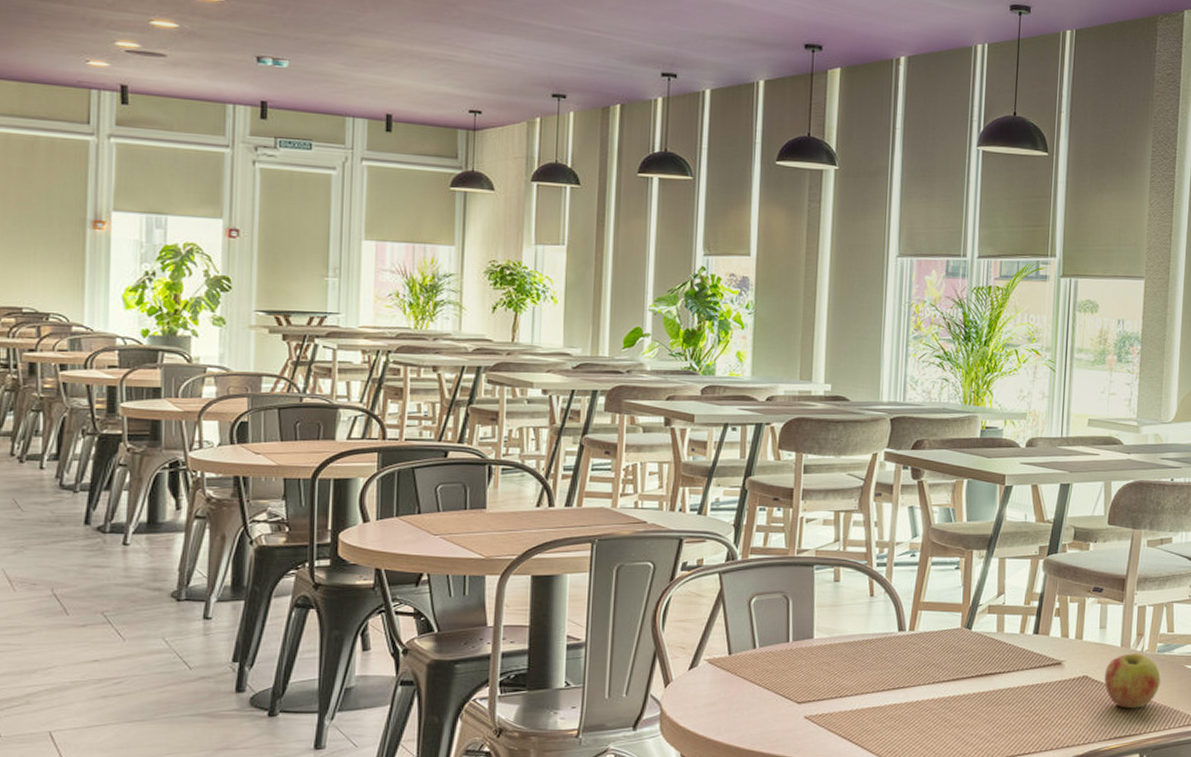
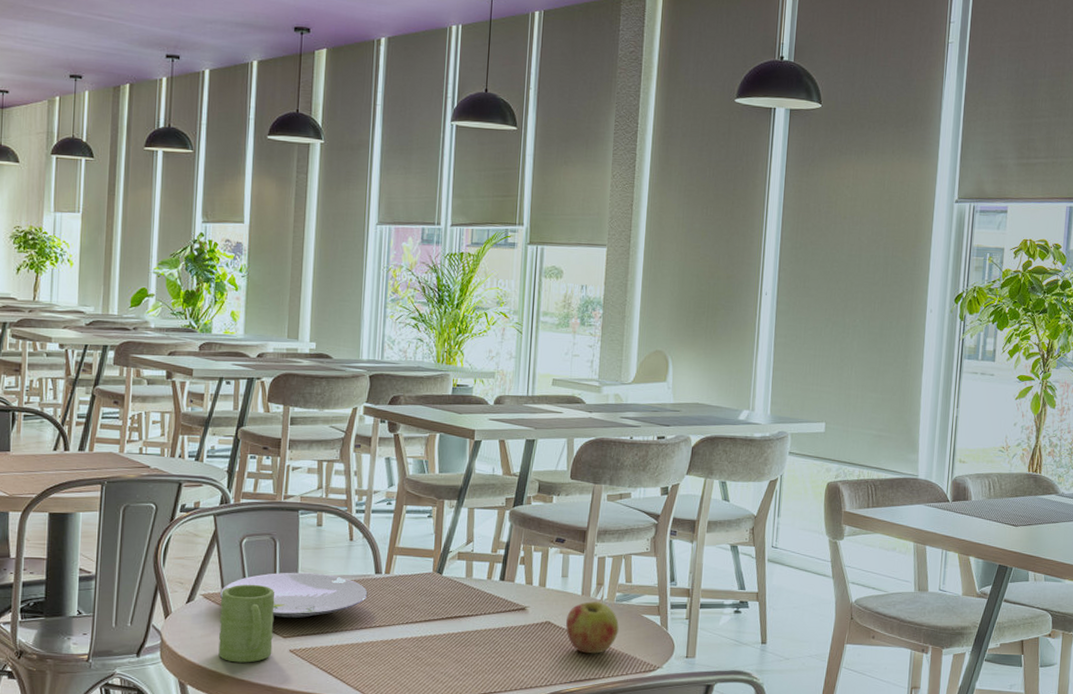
mug: none [725,646,788,732] -> present [218,584,275,663]
plate: none [726,632,891,683] -> present [219,572,368,619]

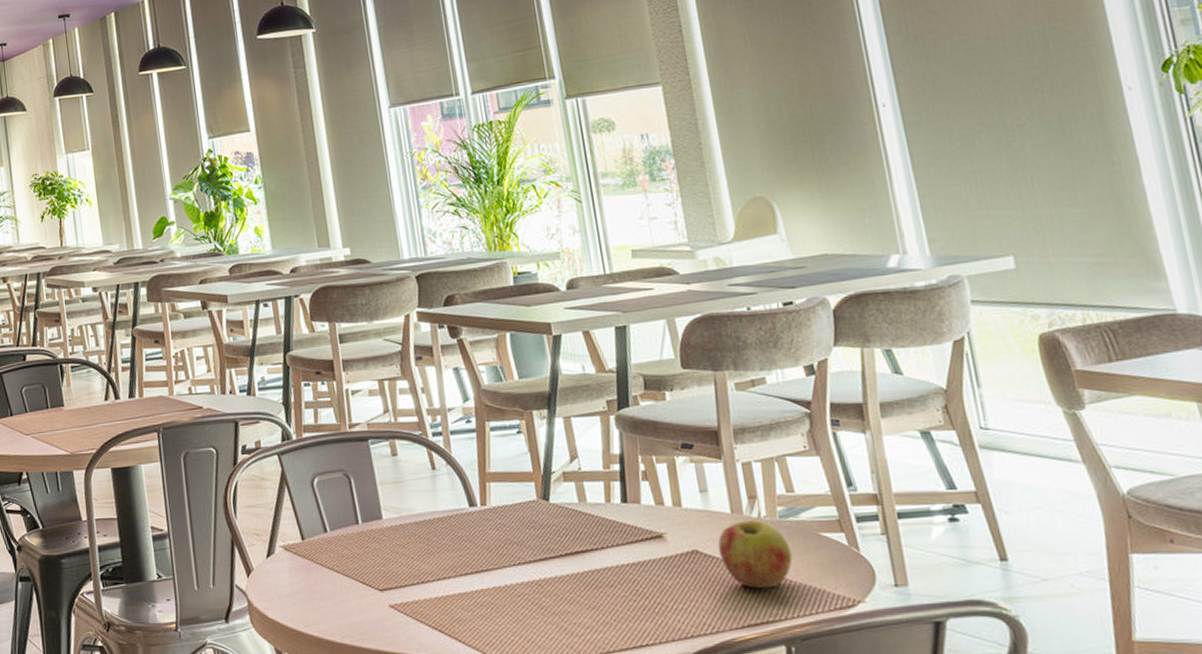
mug: present [218,584,275,663] -> none [302,530,371,624]
plate: present [219,572,368,619] -> none [299,511,466,568]

